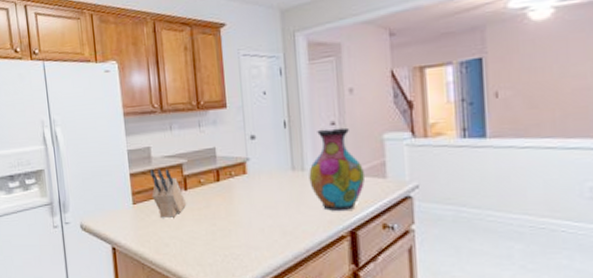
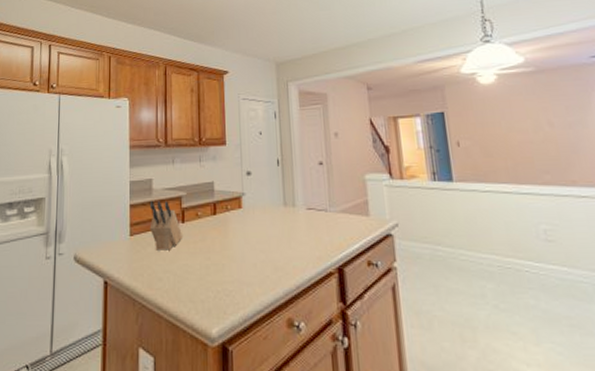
vase: present [309,127,366,212] -> none [299,167,351,248]

